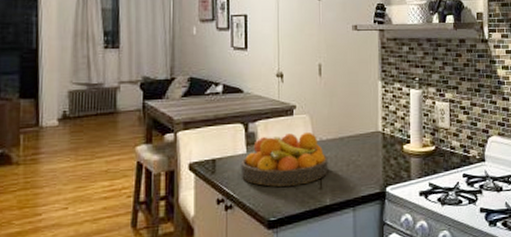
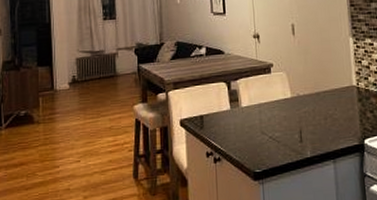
fruit bowl: present [240,131,328,187] -> none [225,88,307,141]

